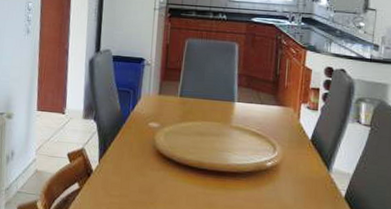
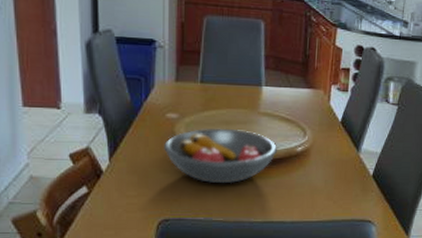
fruit bowl: none [145,138,248,193] -> present [164,128,278,184]

